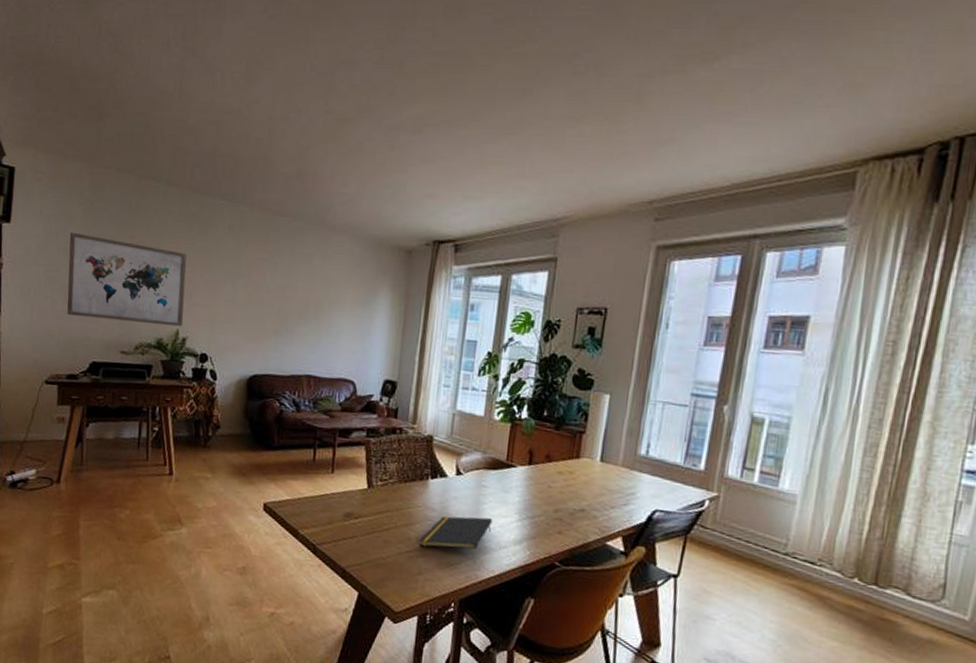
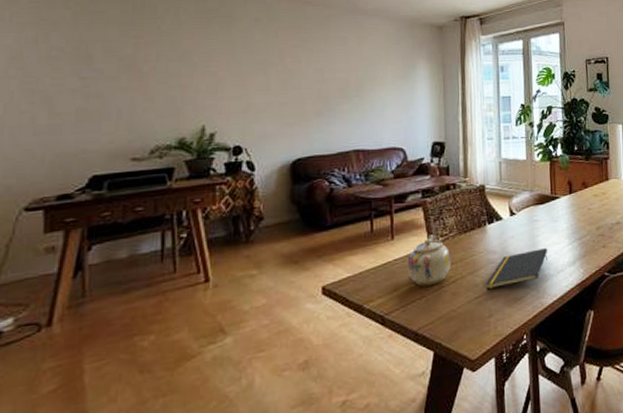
wall art: present [67,232,187,327] -> none [53,38,210,129]
teapot: none [343,476,388,528] -> present [407,234,451,287]

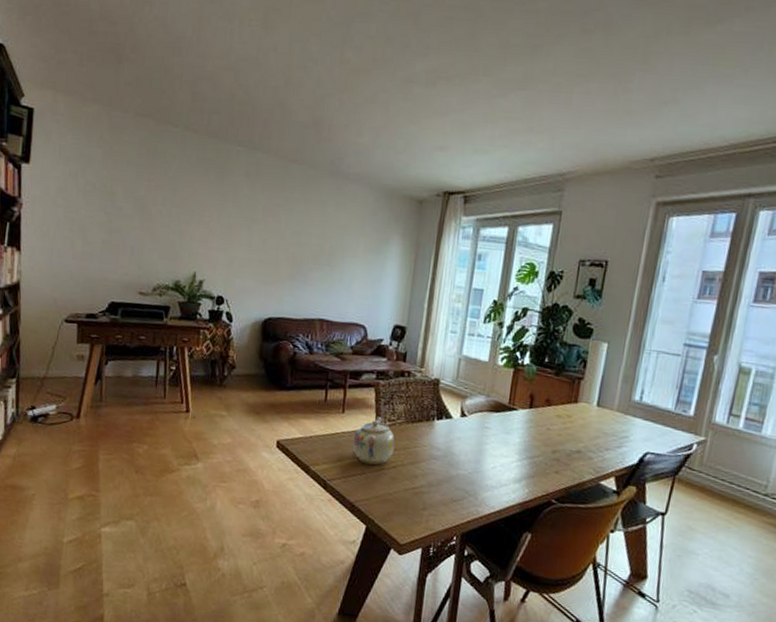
notepad: present [485,248,548,290] -> none [424,455,495,487]

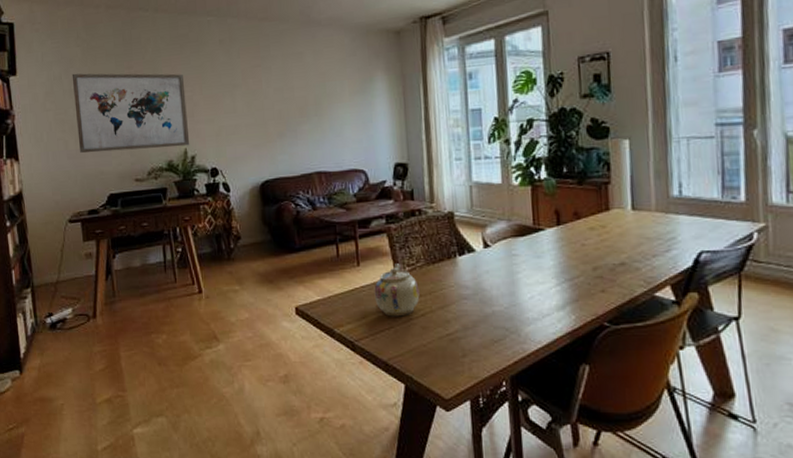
wall art: none [86,174,204,270] -> present [72,73,190,153]

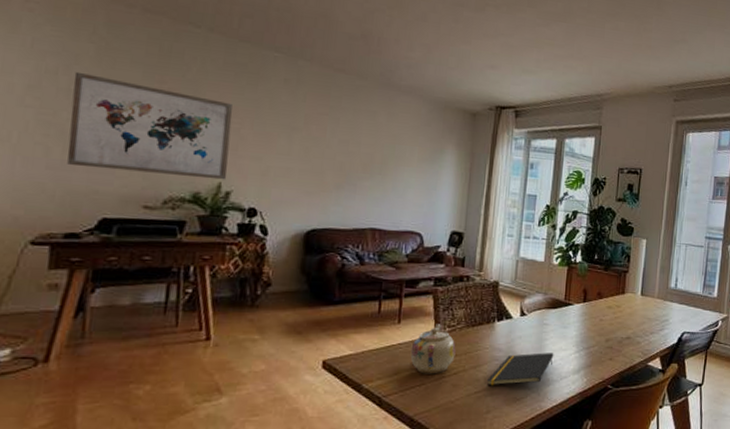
notepad: none [457,287,531,328] -> present [486,353,554,386]

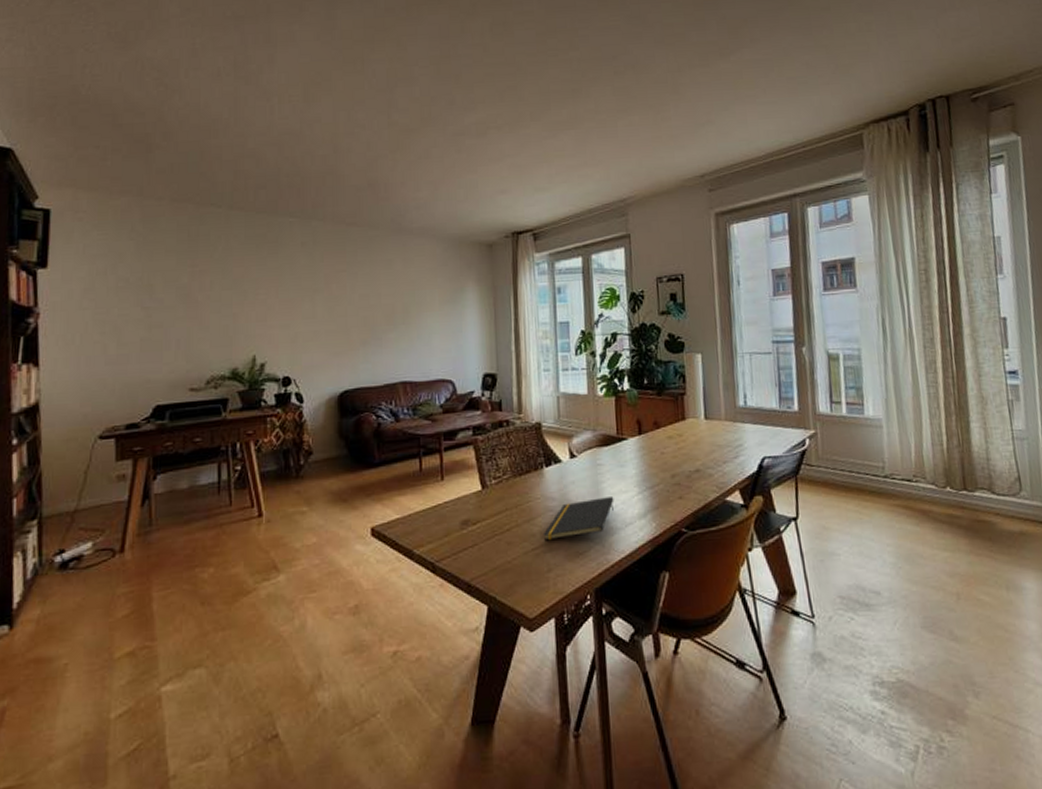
wall art: present [67,71,233,180] -> none [120,269,260,359]
teapot: present [410,324,456,374] -> none [458,476,506,534]

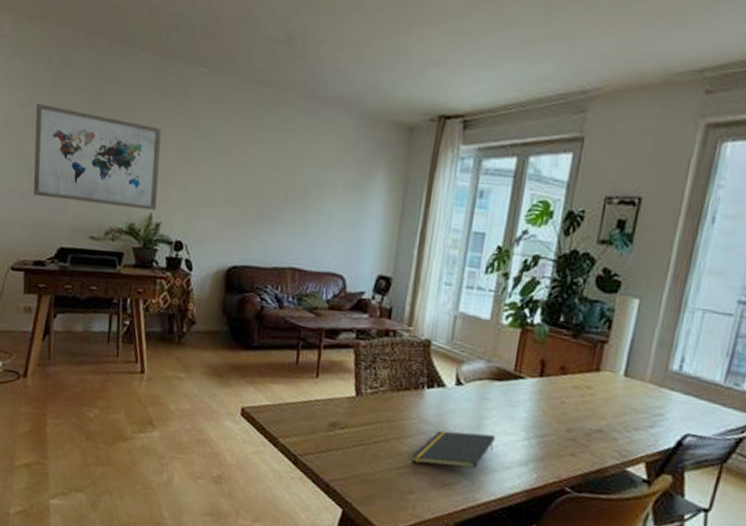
wall art: none [120,269,260,359] -> present [33,103,161,211]

